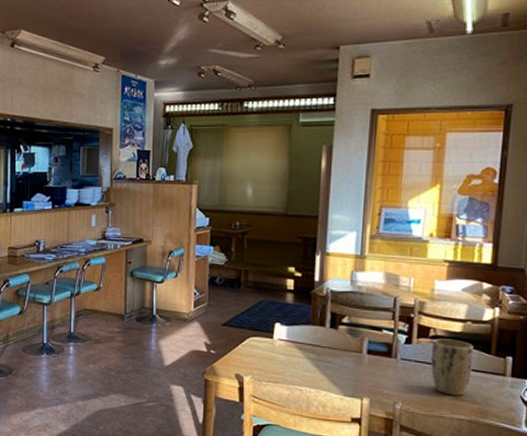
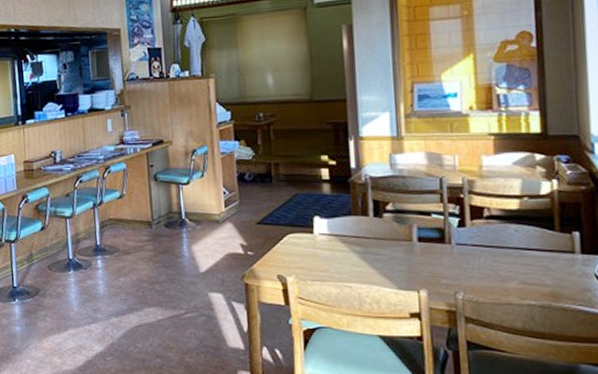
plant pot: present [431,338,474,396] -> none [488,218,537,280]

